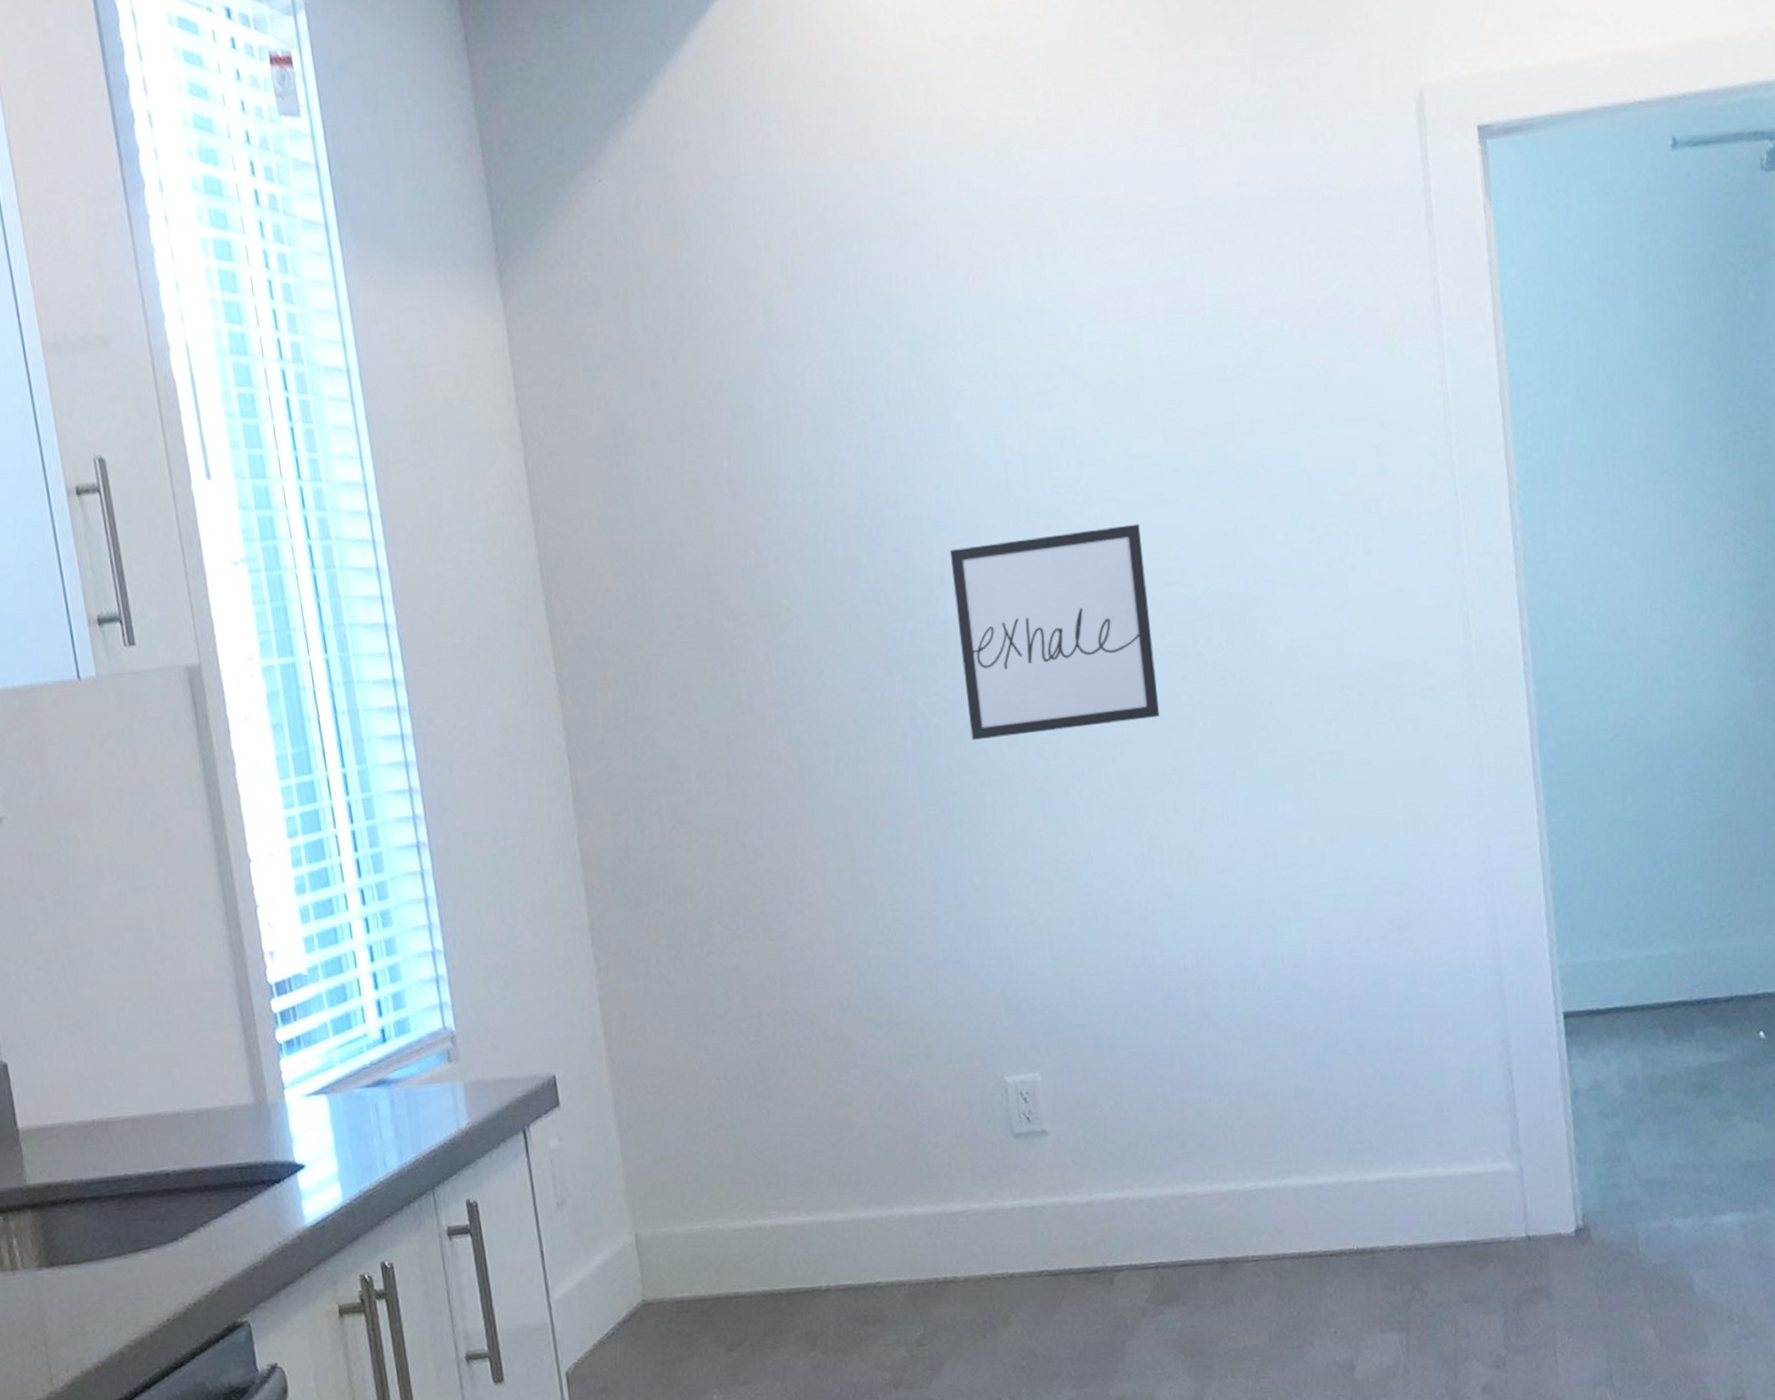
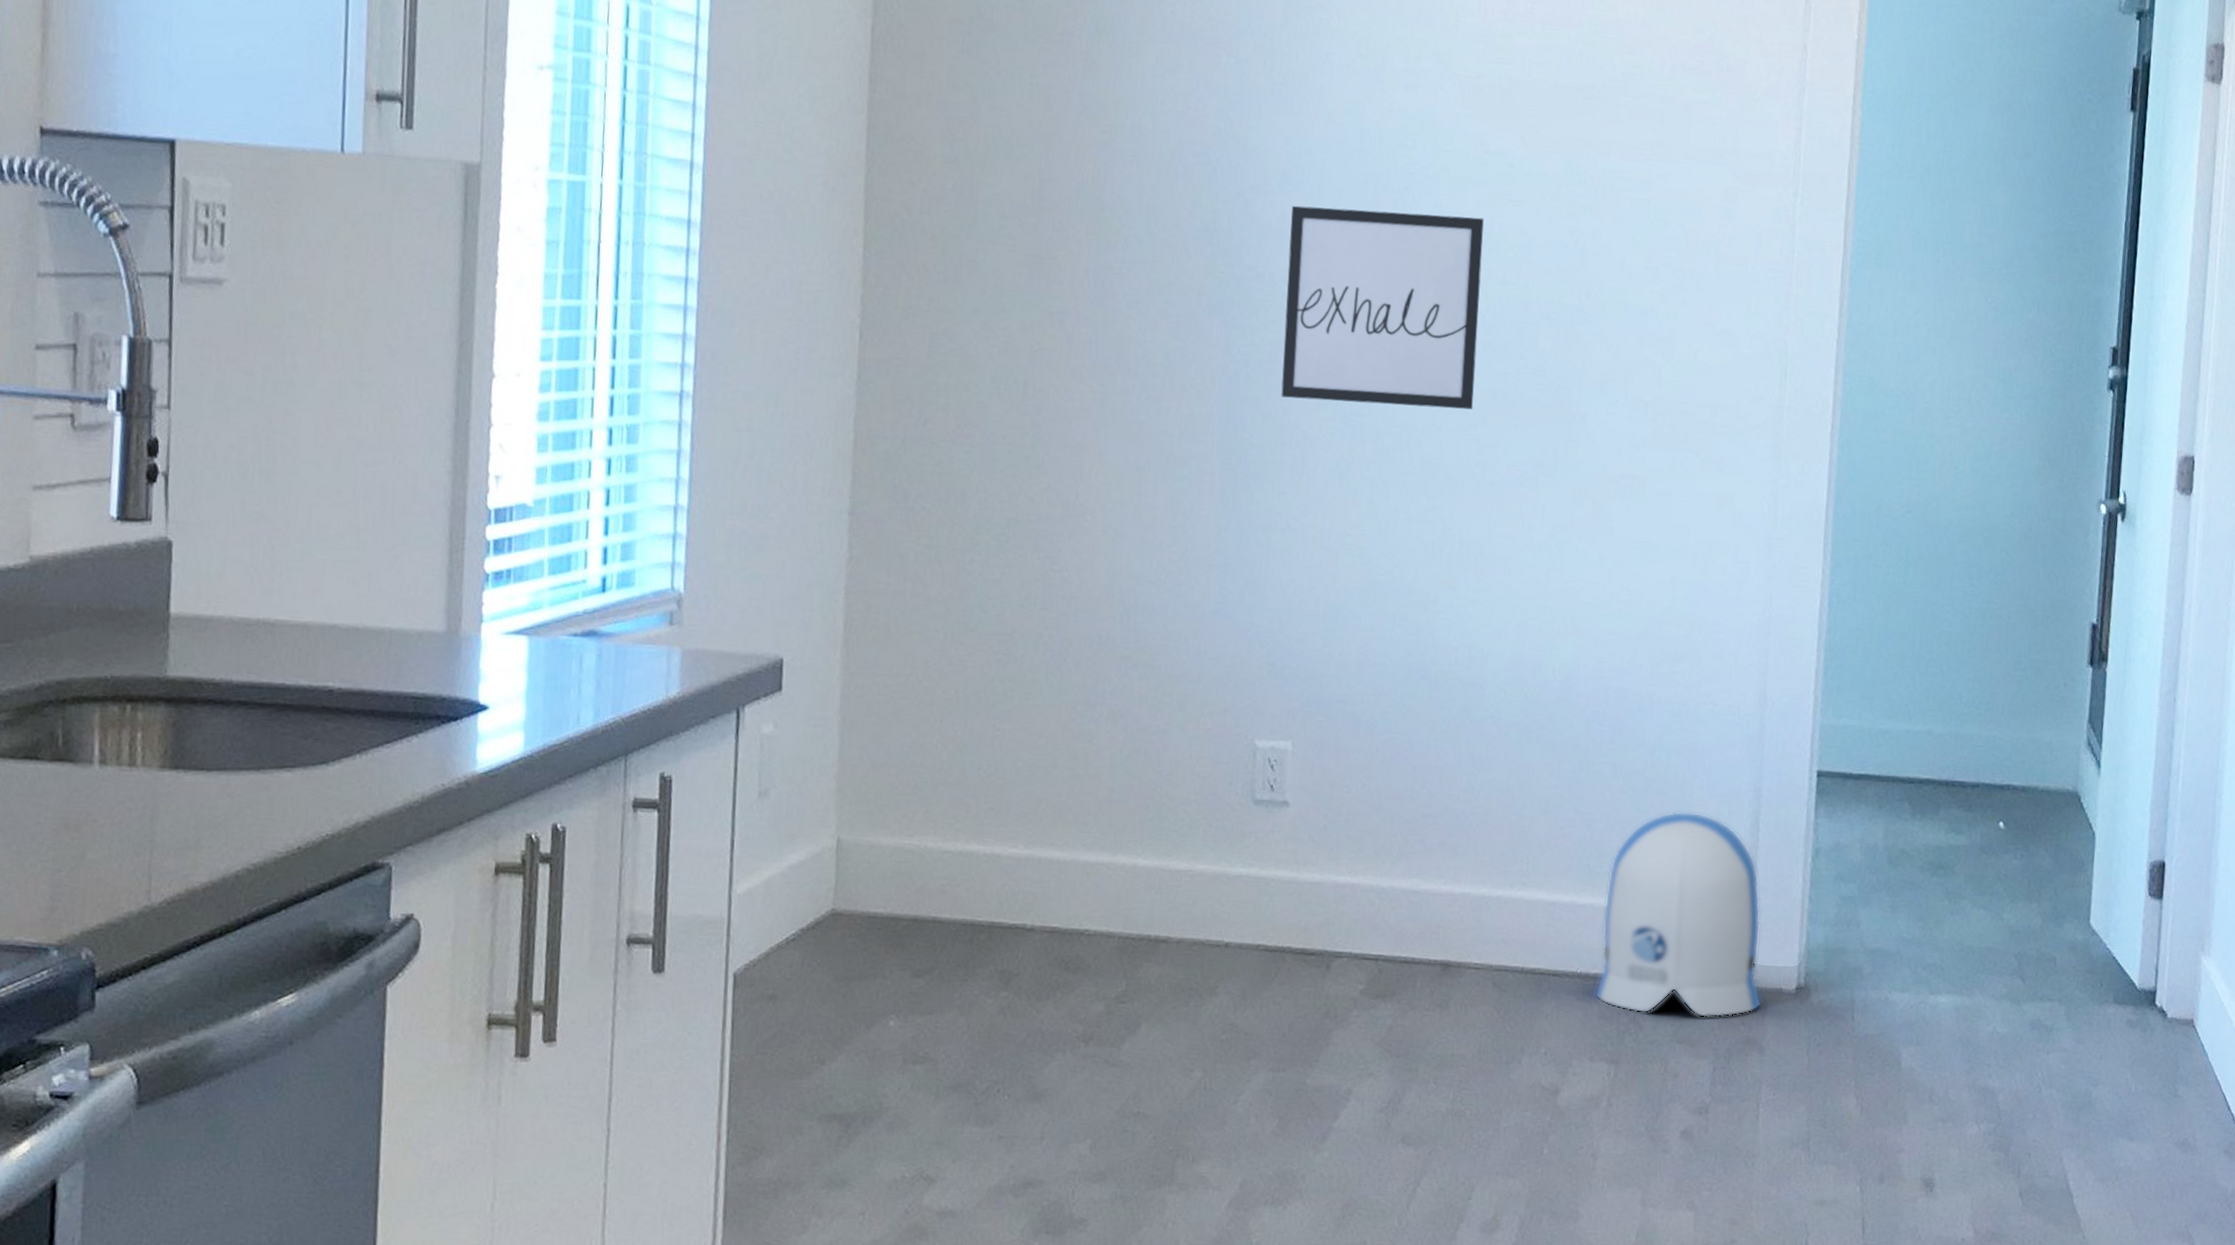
sun visor: none [1370,1074,1543,1279] -> present [1595,811,1762,1018]

